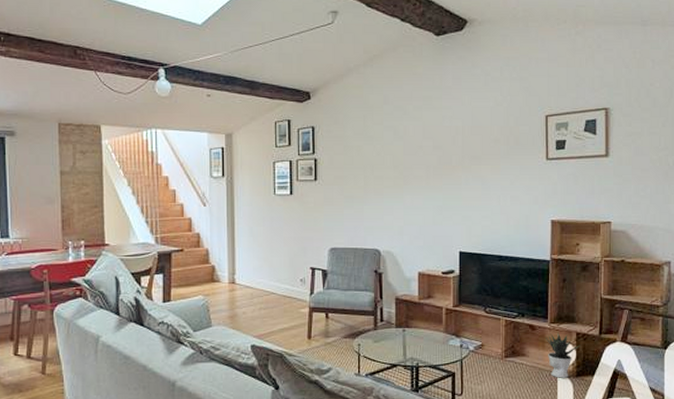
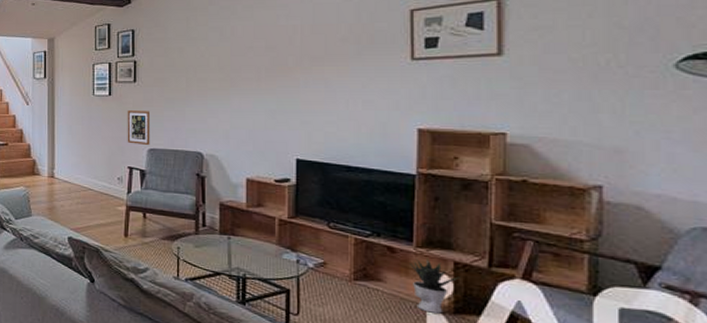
picture frame: none [309,210,331,245] -> present [127,111,151,146]

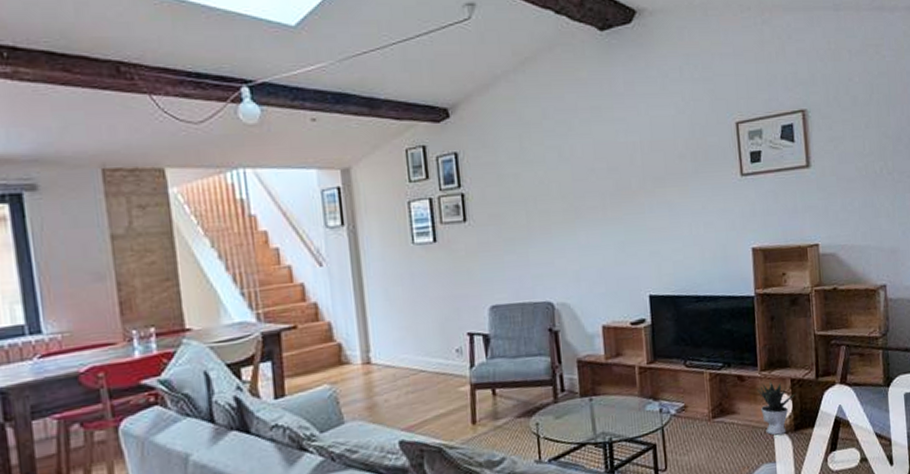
picture frame: present [127,111,151,146] -> none [459,257,492,303]

